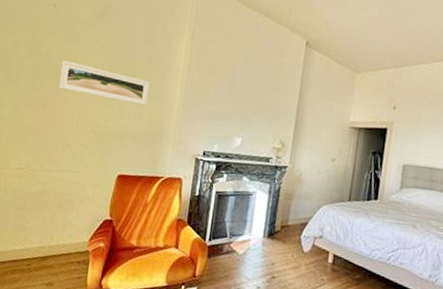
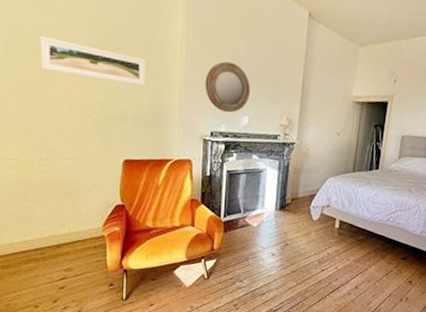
home mirror: none [201,85,245,134] -> present [205,61,250,113]

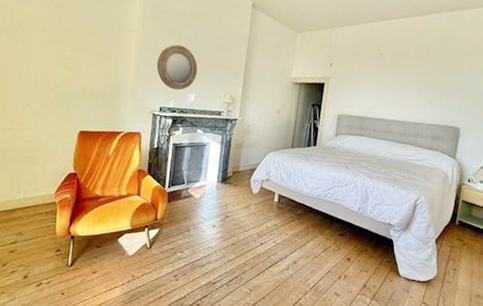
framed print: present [39,36,145,86] -> none [14,21,105,65]

